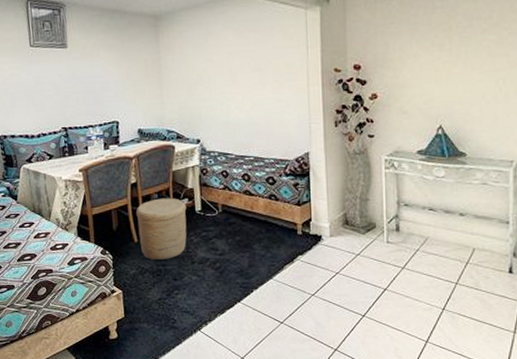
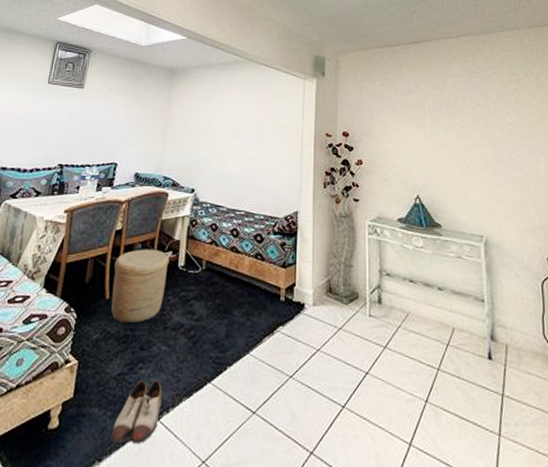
shoe: none [161,302,200,347] -> present [110,379,164,443]

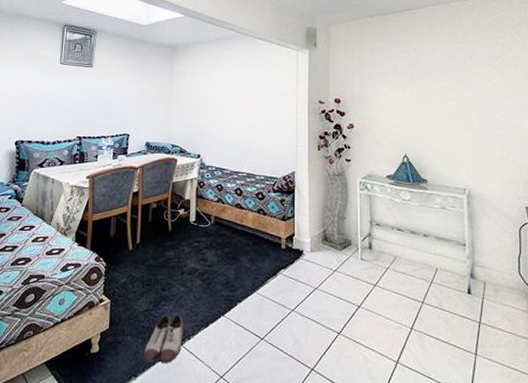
basket: present [111,249,170,323] -> none [134,207,182,269]

